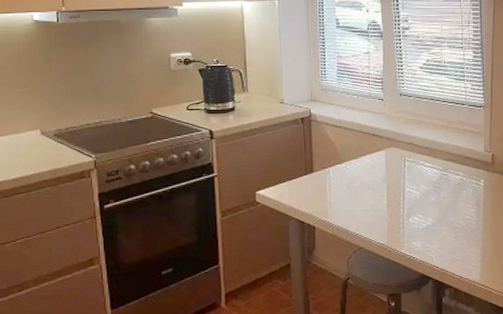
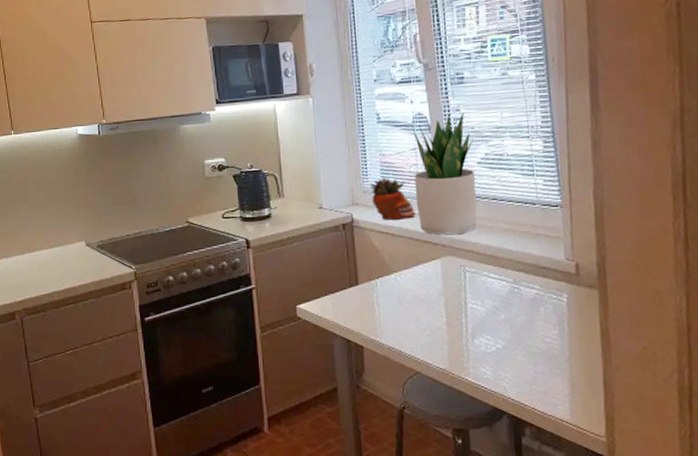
succulent planter: none [327,77,366,115] -> present [370,177,416,220]
planter: none [366,23,418,130] -> present [414,113,477,236]

